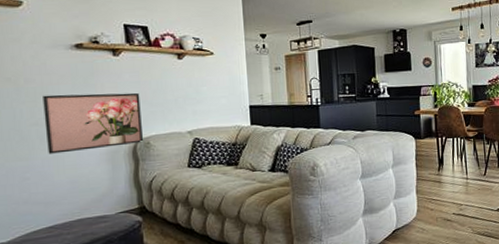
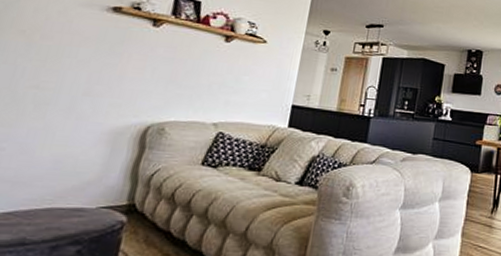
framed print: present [43,92,144,154] -> none [38,56,170,128]

